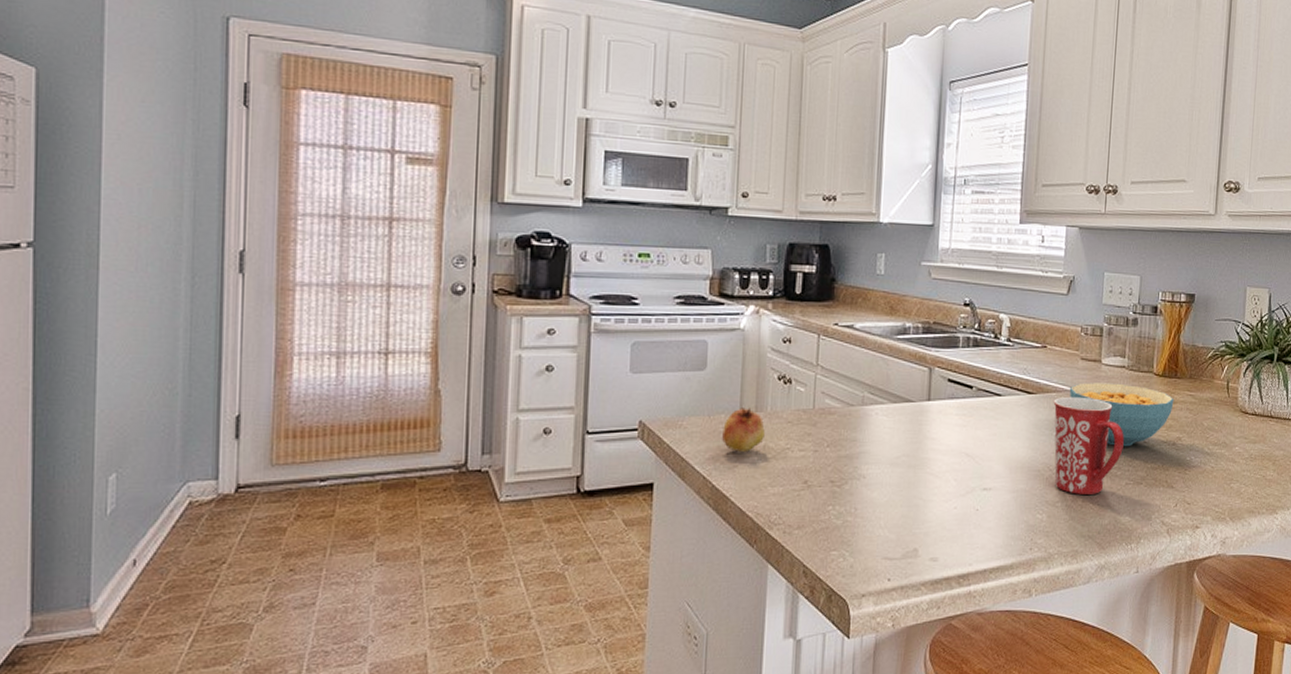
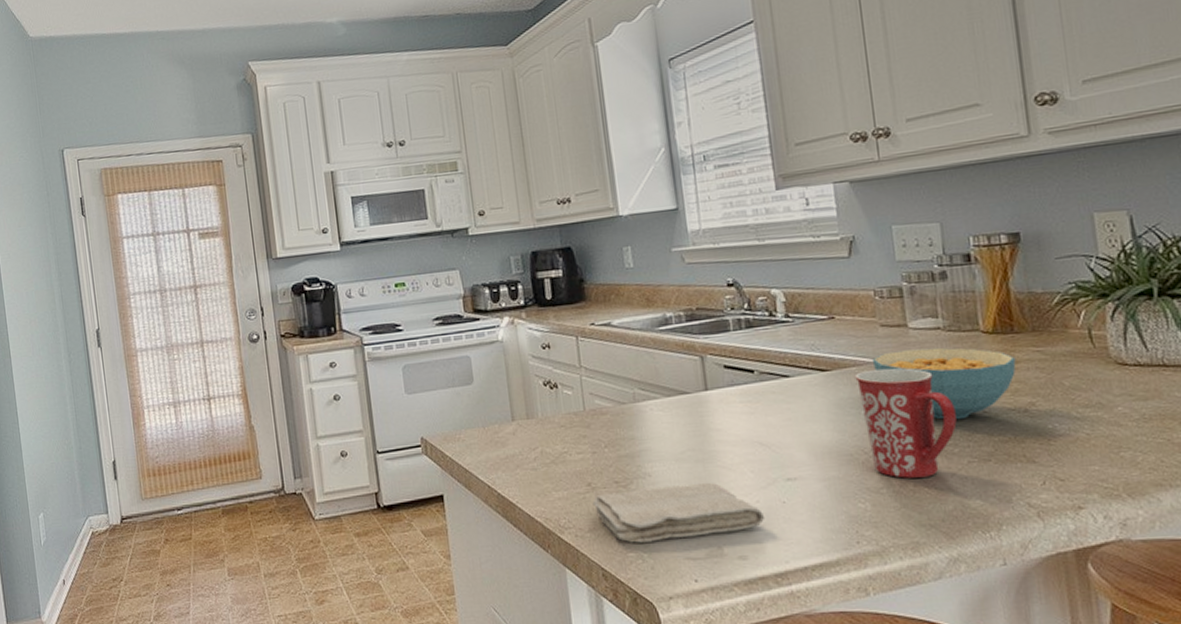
fruit: present [722,408,765,453] -> none [498,416,540,460]
washcloth: none [805,487,959,542] -> present [592,482,765,543]

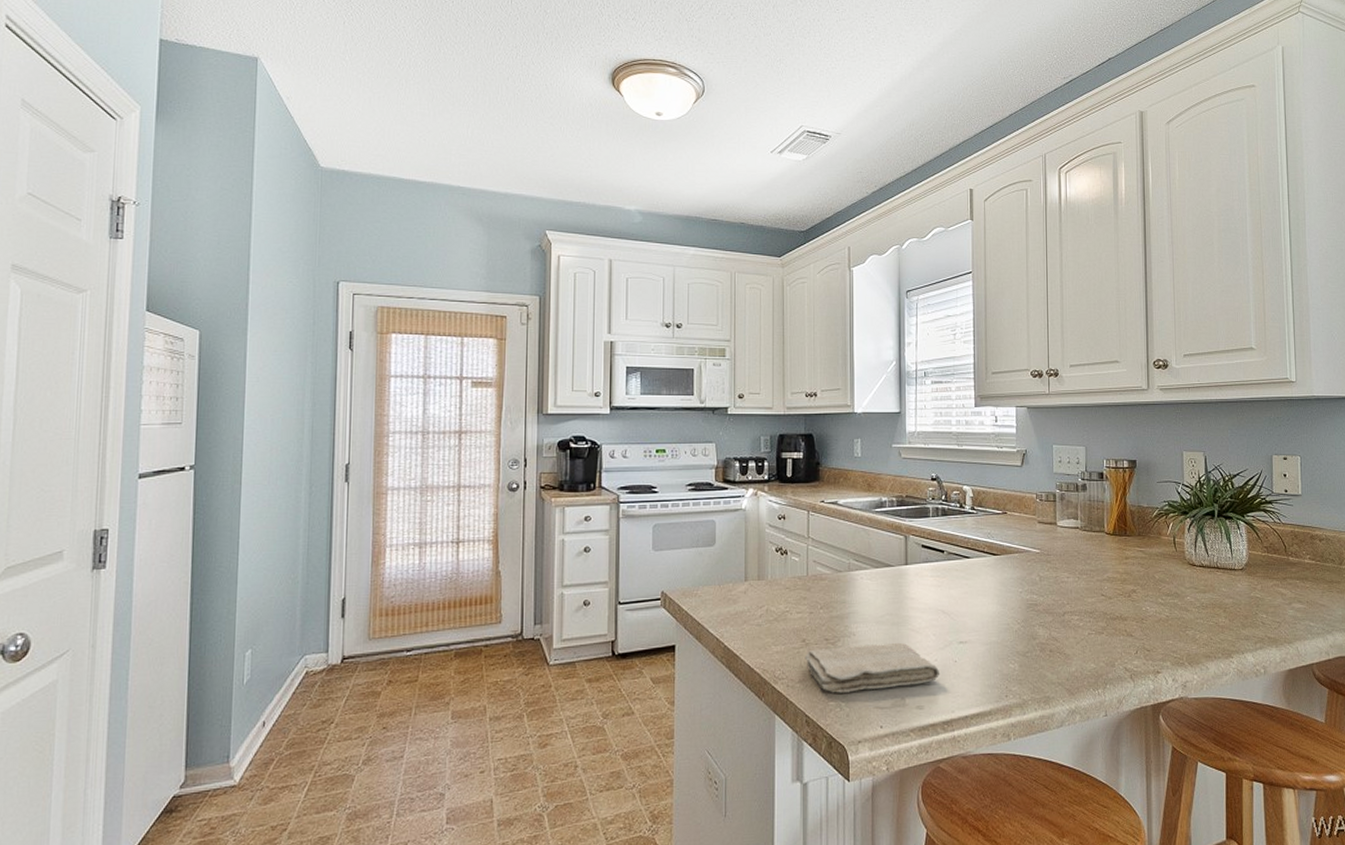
mug: present [854,368,957,478] -> none [1016,556,1083,645]
cereal bowl: present [871,347,1016,420] -> none [1030,543,1126,599]

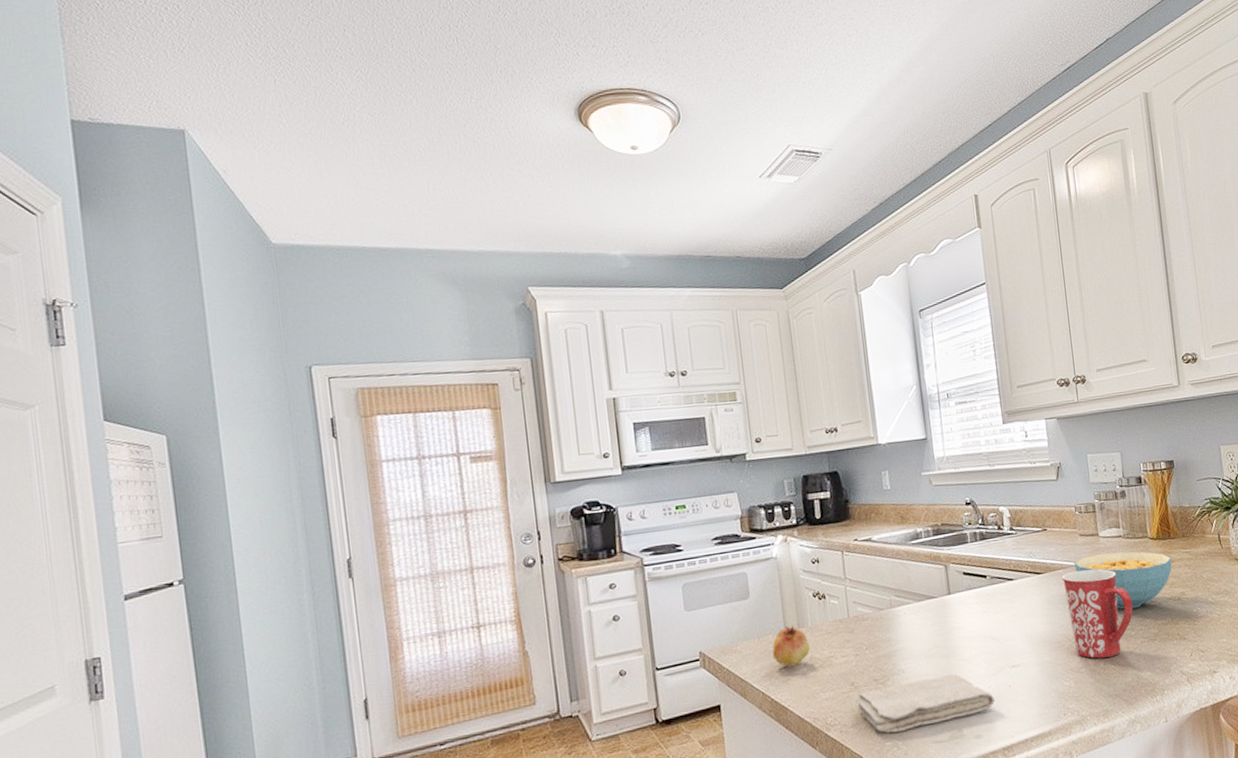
fruit: none [731,577,767,617] -> present [772,625,810,667]
mug: none [1016,556,1083,645] -> present [1061,569,1133,659]
cereal bowl: none [1030,543,1126,599] -> present [1073,551,1172,609]

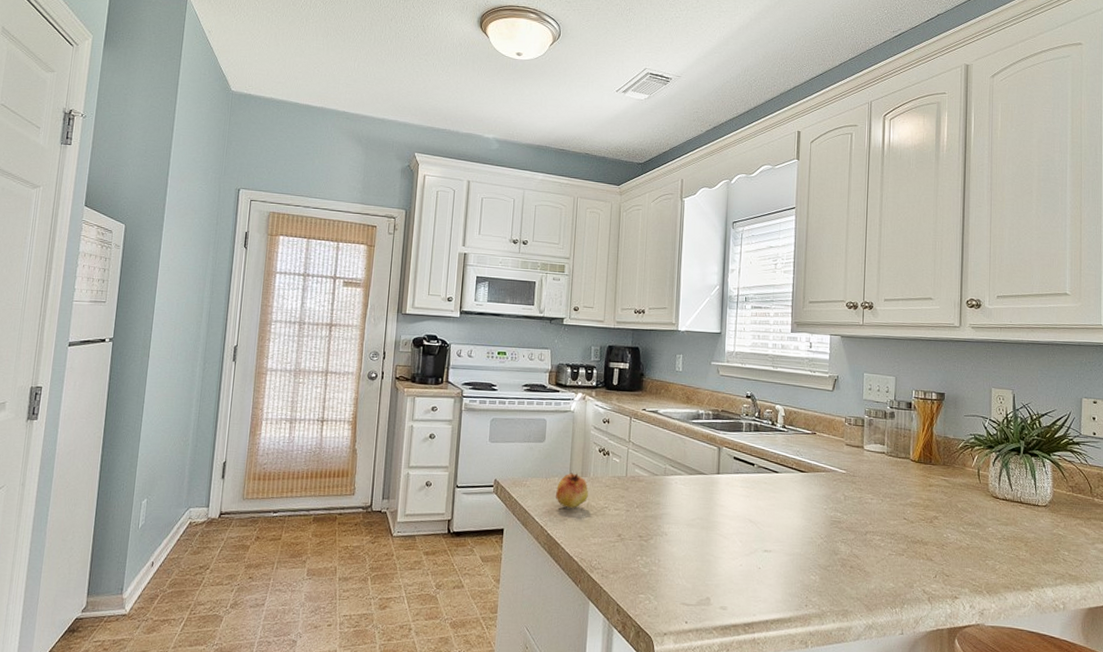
washcloth: present [855,674,995,734] -> none [619,544,745,588]
mug: present [1061,569,1133,659] -> none [823,476,886,562]
cereal bowl: present [1073,551,1172,609] -> none [836,465,930,521]

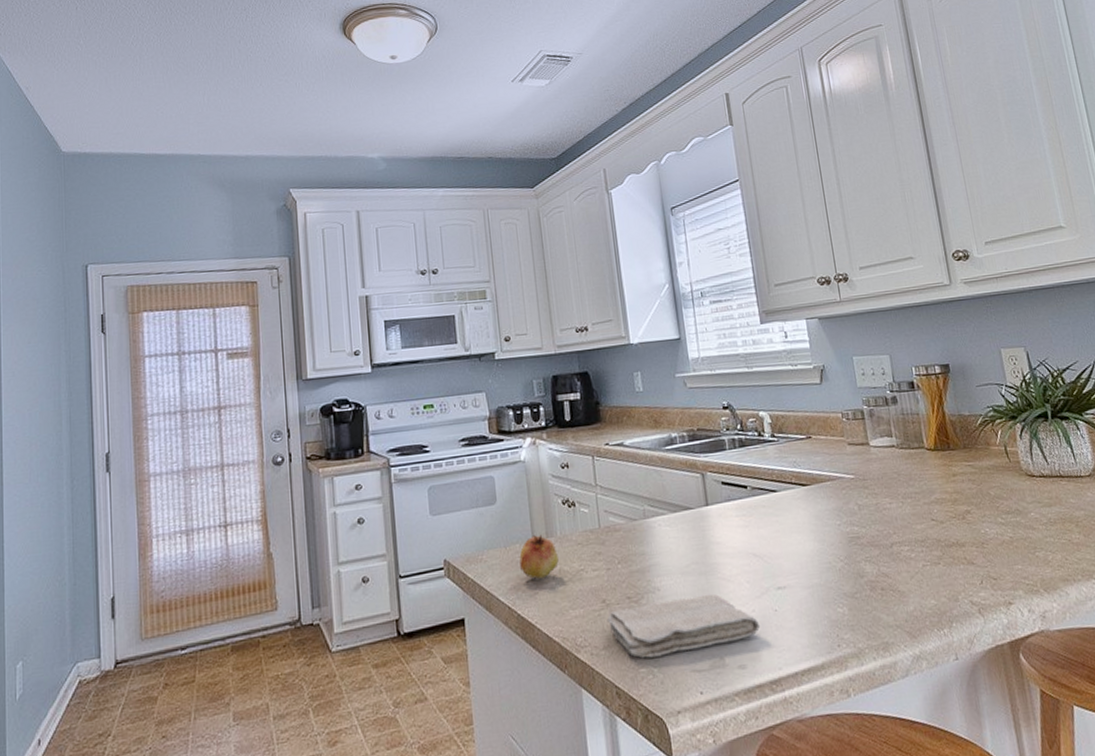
washcloth: none [619,544,745,588] -> present [606,594,760,659]

